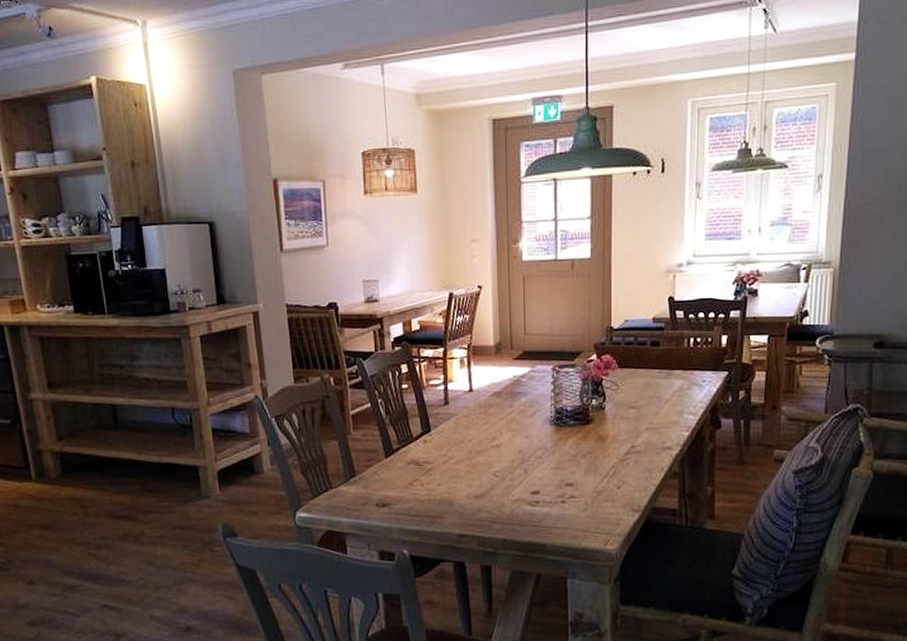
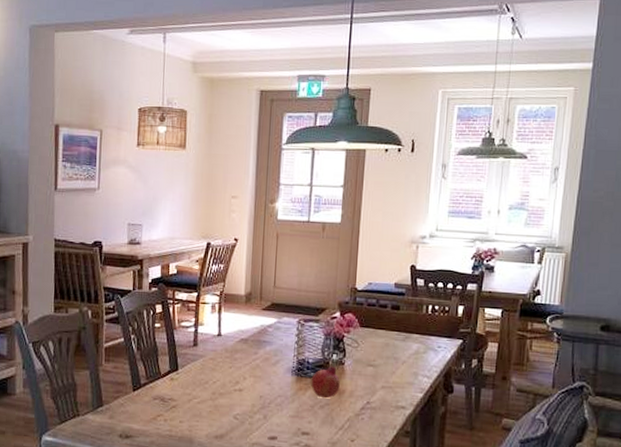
fruit: none [571,411,602,447] -> present [311,365,340,399]

